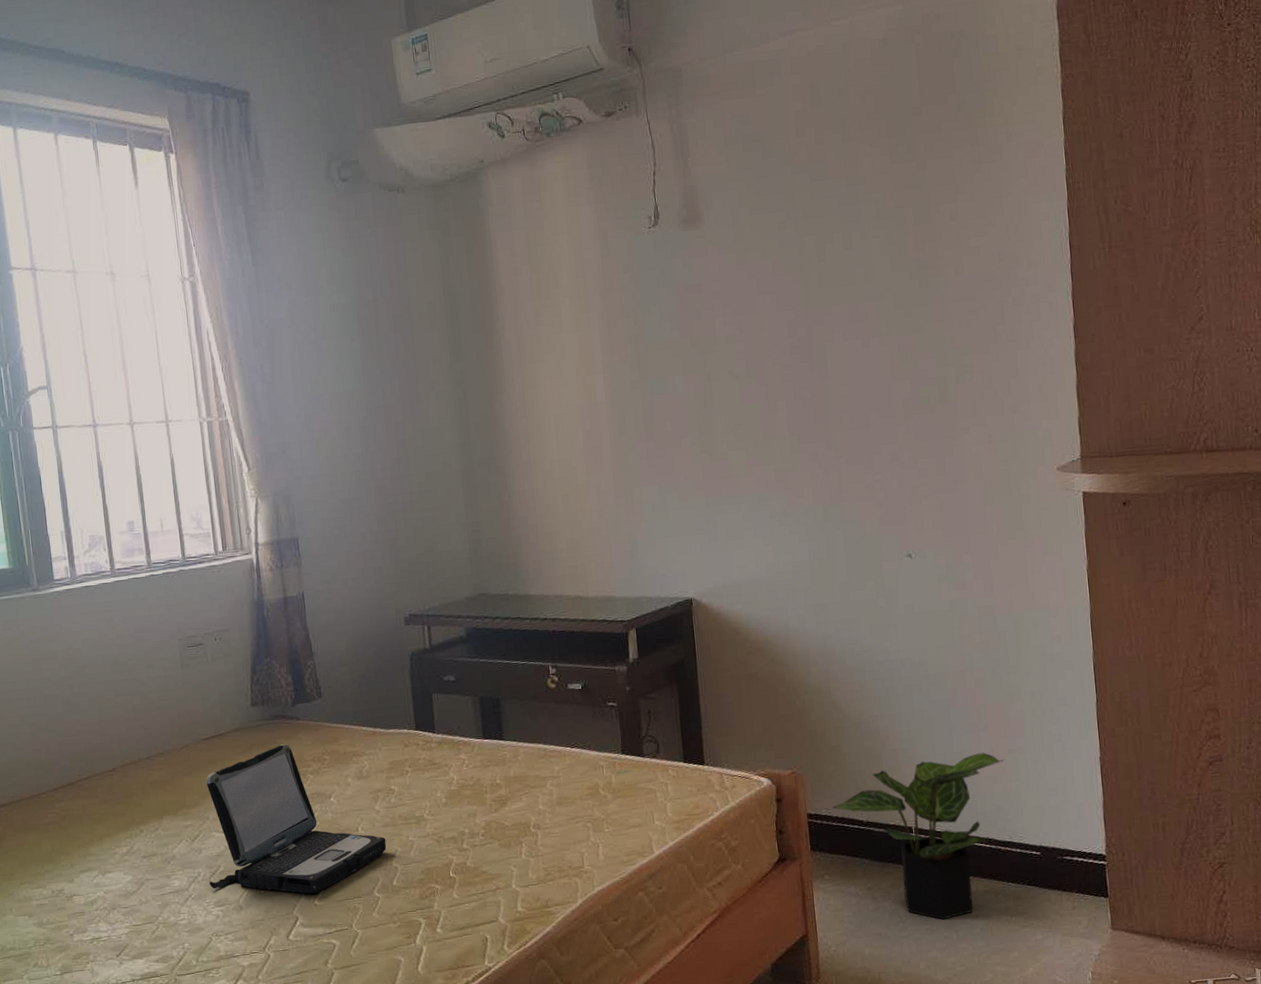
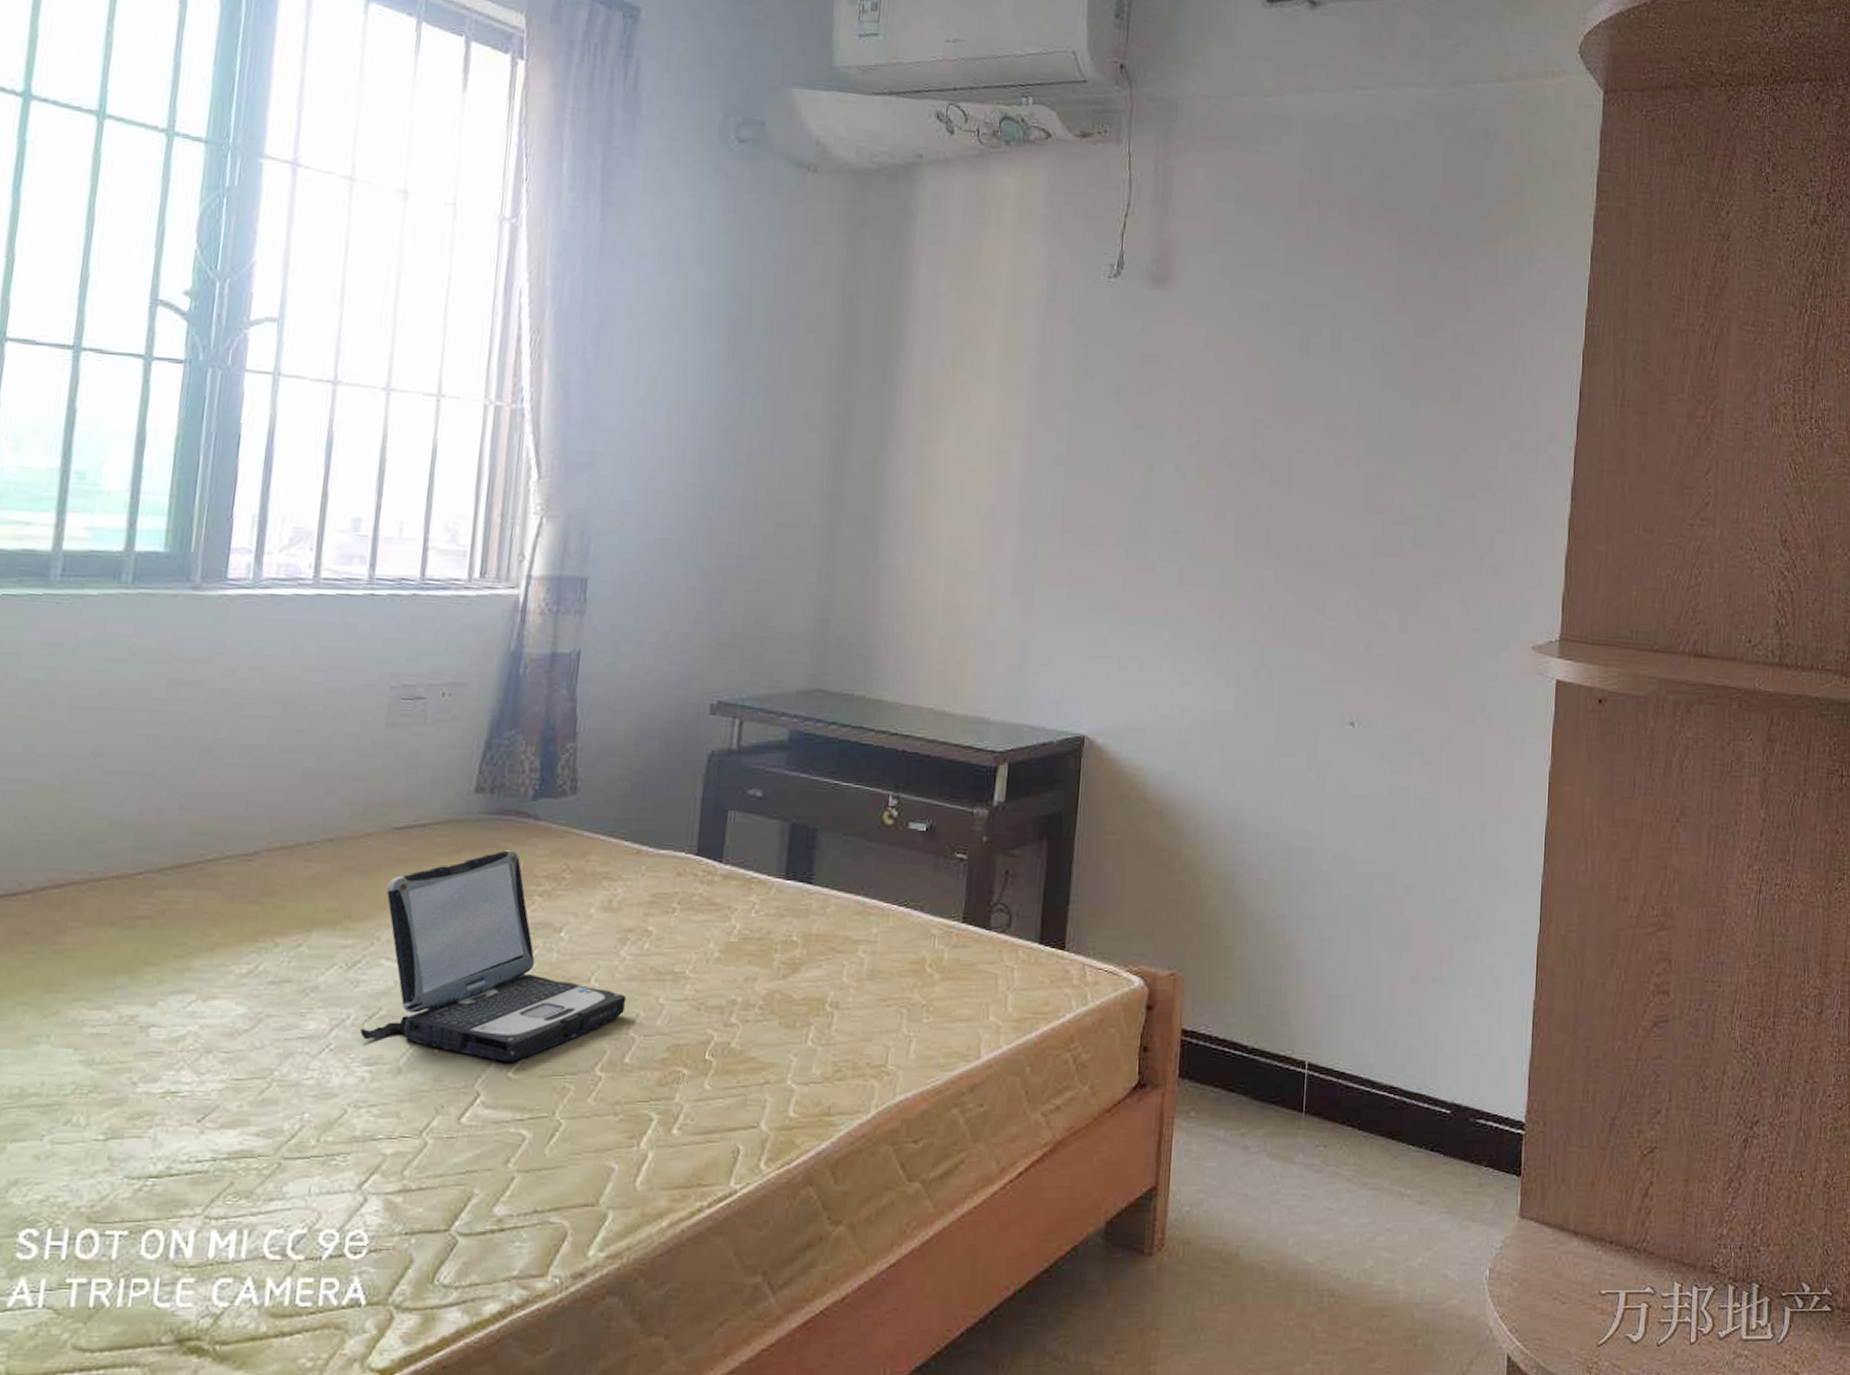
potted plant: present [833,752,1005,920] -> none [1214,978,1425,1185]

